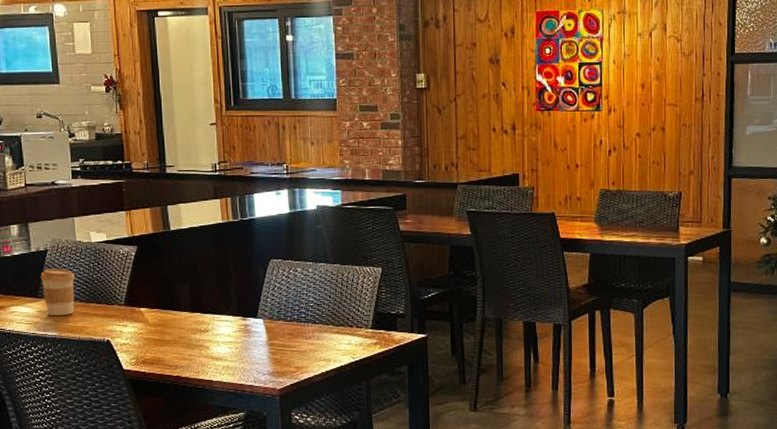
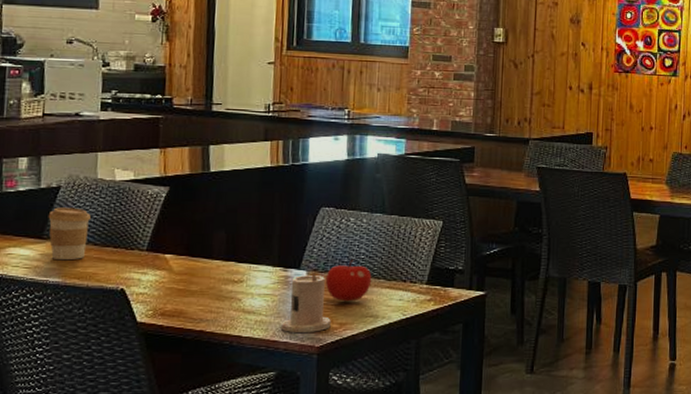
candle: none [246,321,289,376] -> present [281,273,331,332]
fruit: none [281,307,322,347] -> present [326,259,372,302]

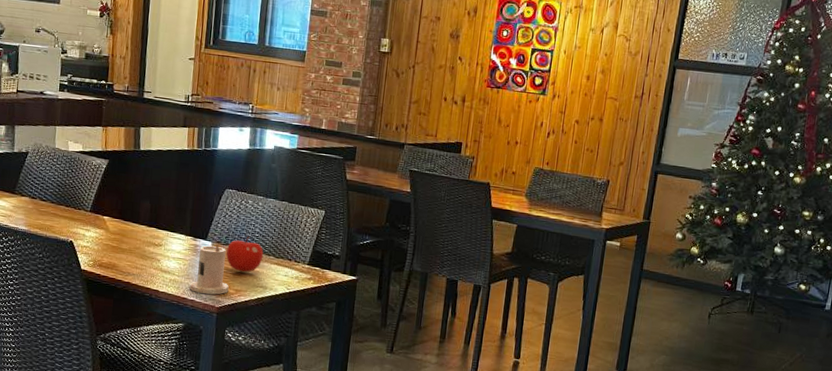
coffee cup: present [48,207,91,261] -> none [19,169,50,214]

